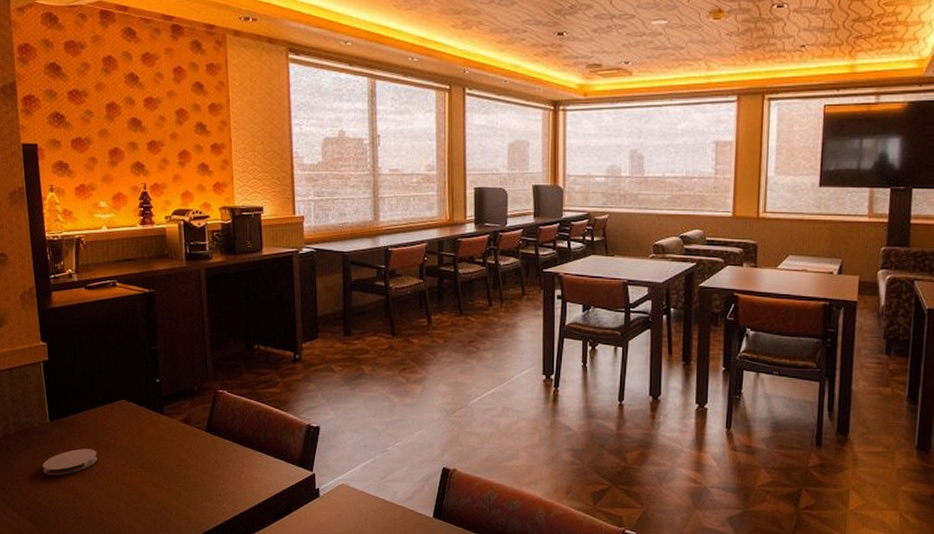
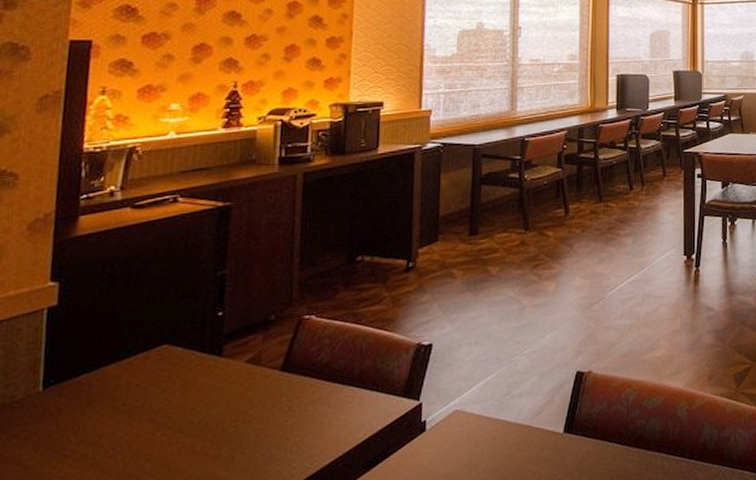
coaster: present [43,448,98,476] -> none [17,418,113,468]

